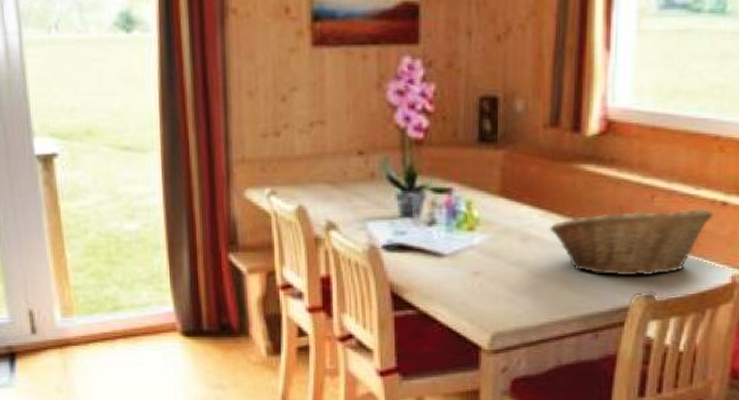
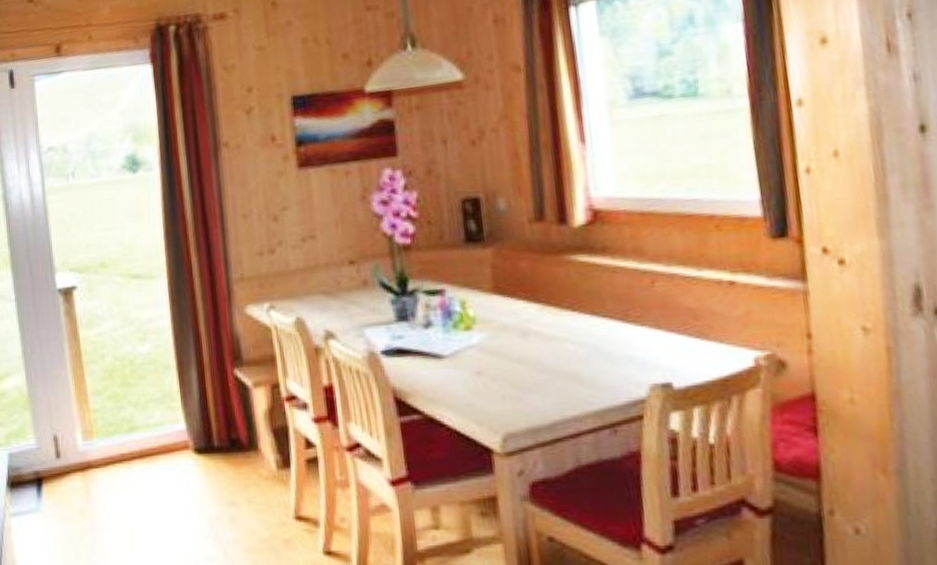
fruit basket: present [550,205,714,276] -> none [548,289,722,367]

